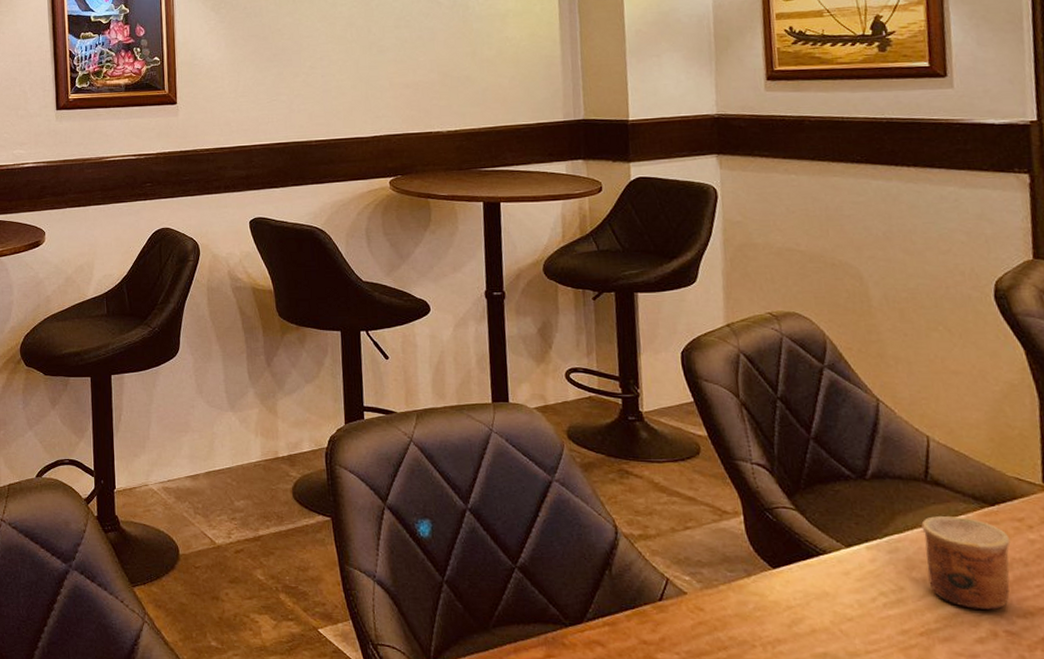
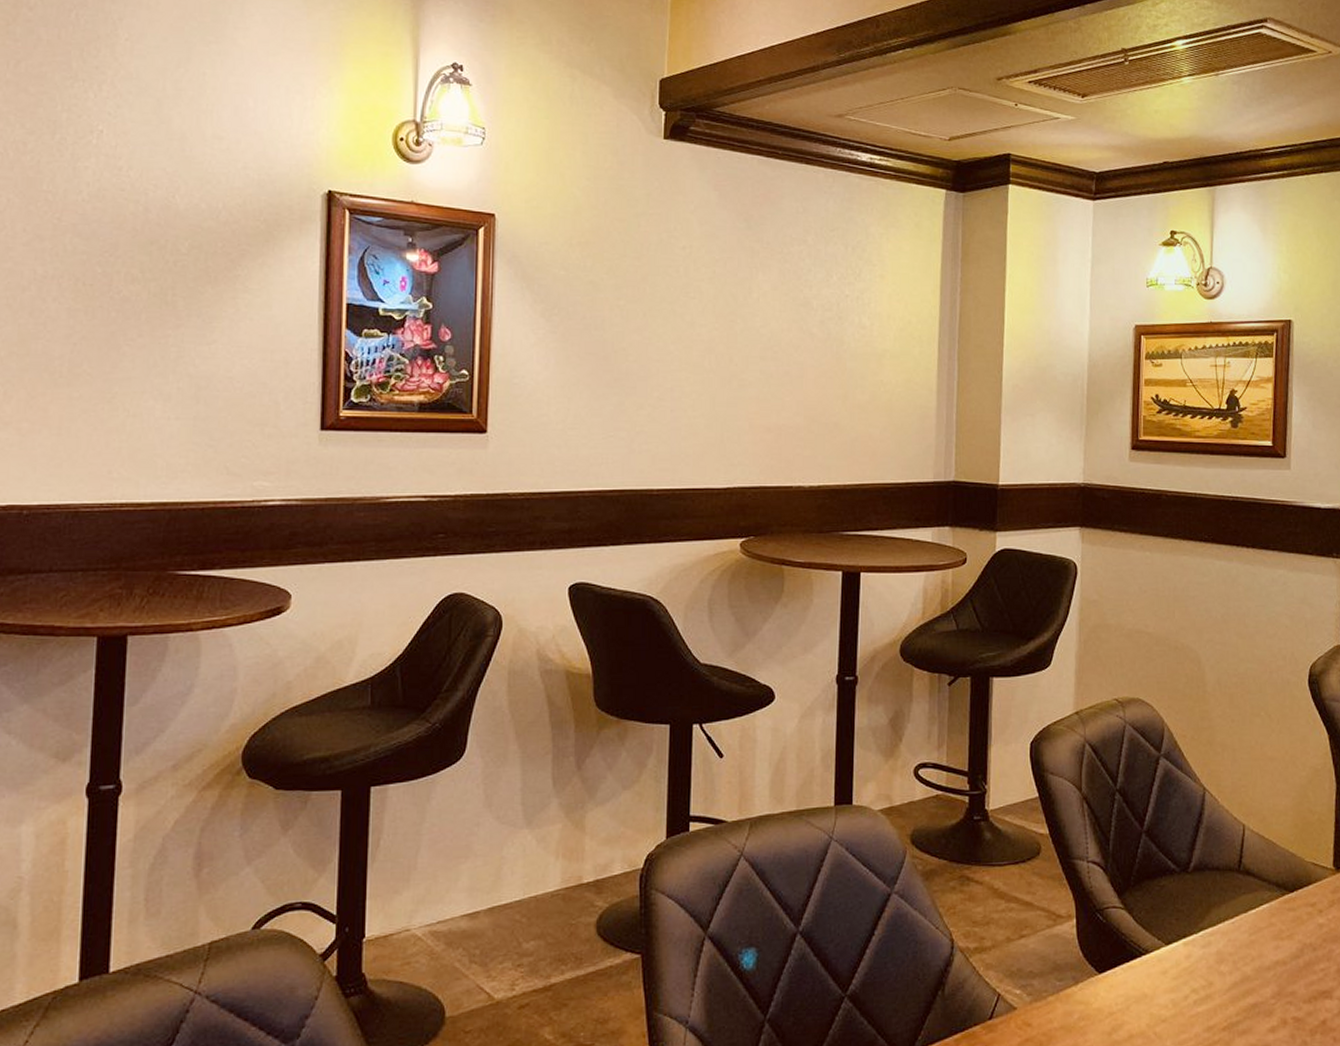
cup: present [921,516,1011,610] -> none [1232,905,1304,998]

